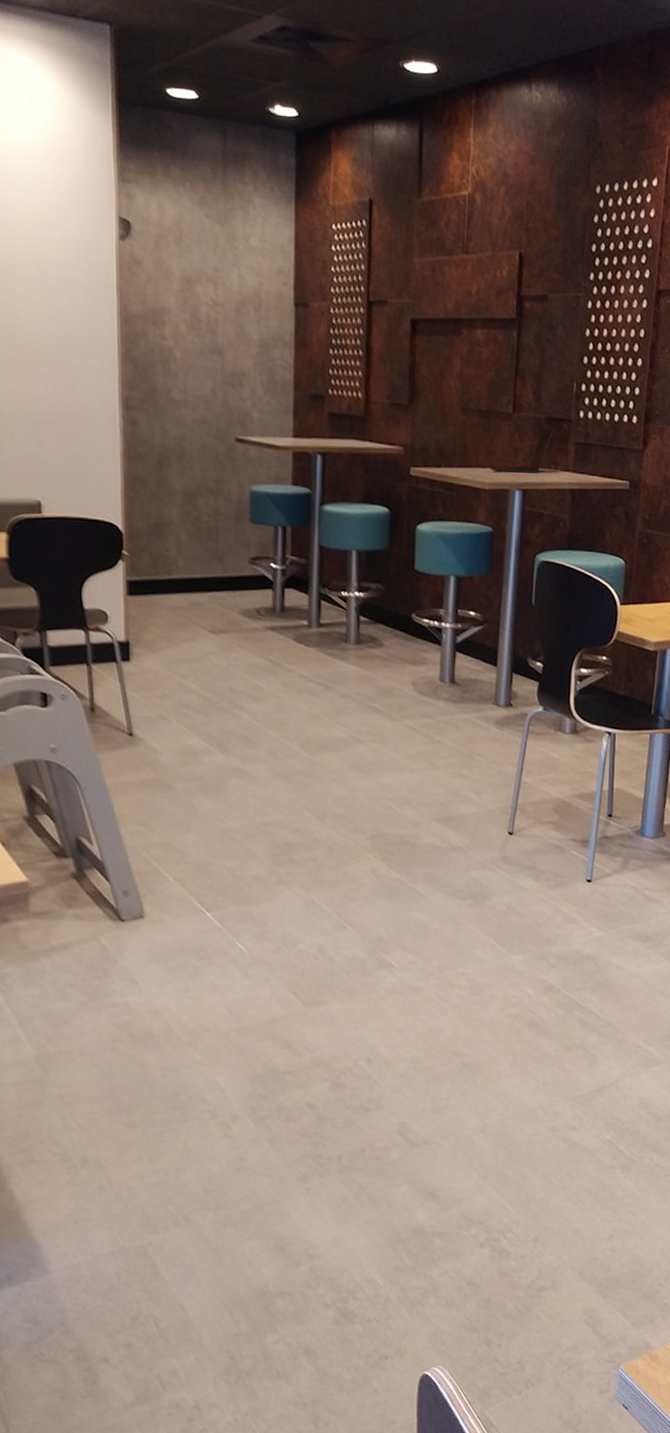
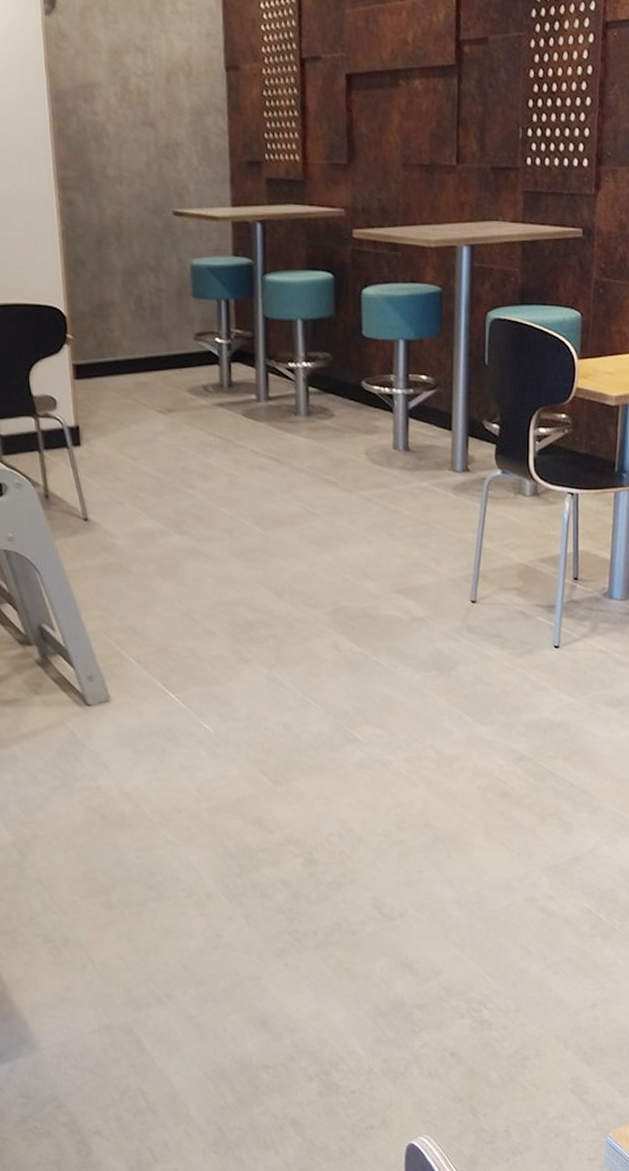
laptop: present [490,429,554,474] -> none [435,180,501,229]

